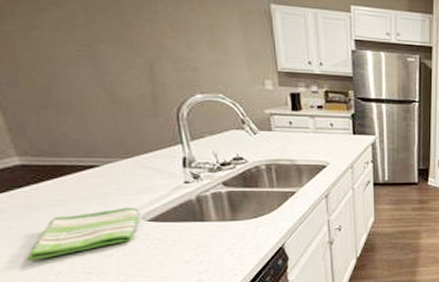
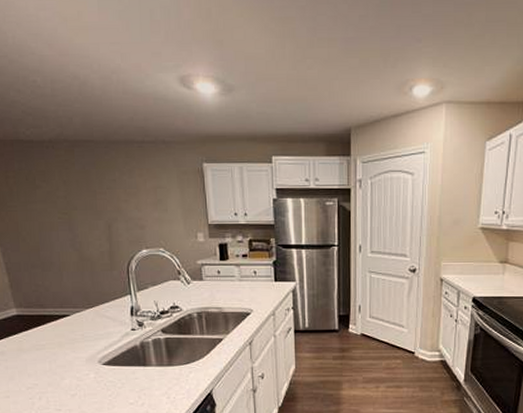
dish towel: present [26,207,139,262] -> none [17,352,97,397]

